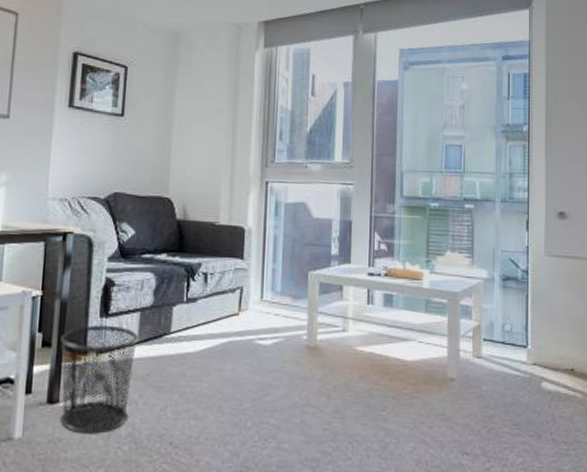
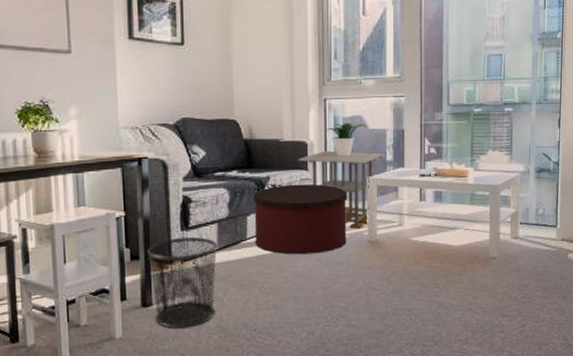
ottoman: none [179,273,286,357] -> present [252,184,348,255]
side table: none [233,238,330,331] -> present [297,150,386,229]
potted plant: none [266,209,312,247] -> present [326,123,368,157]

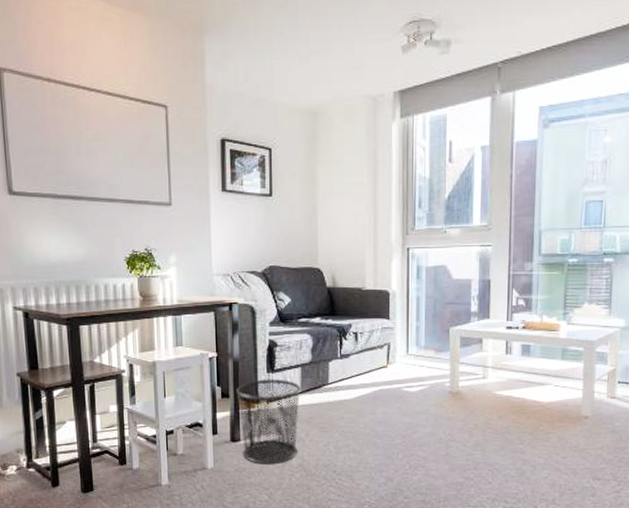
ottoman: present [252,184,348,255] -> none [335,332,430,402]
side table: present [297,150,386,229] -> none [379,300,470,379]
potted plant: present [326,123,368,157] -> none [408,272,452,306]

